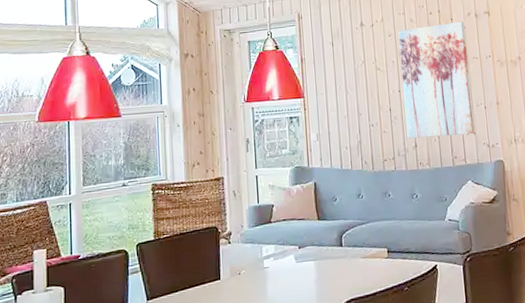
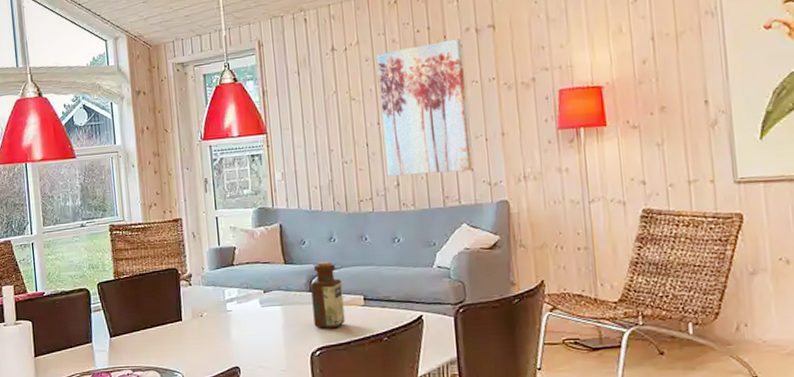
bottle: none [341,217,371,282] -> present [310,262,345,328]

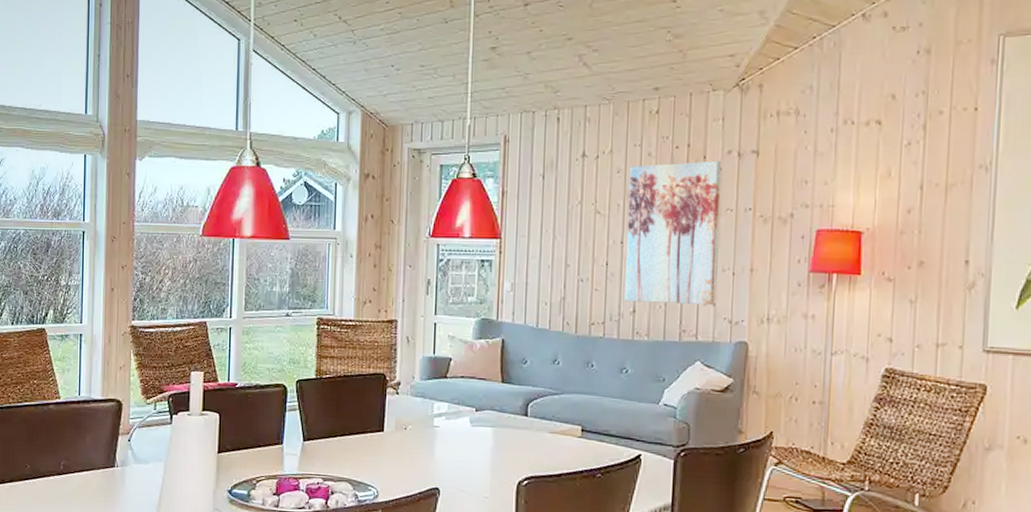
bottle: present [310,262,345,328] -> none [525,385,560,458]

